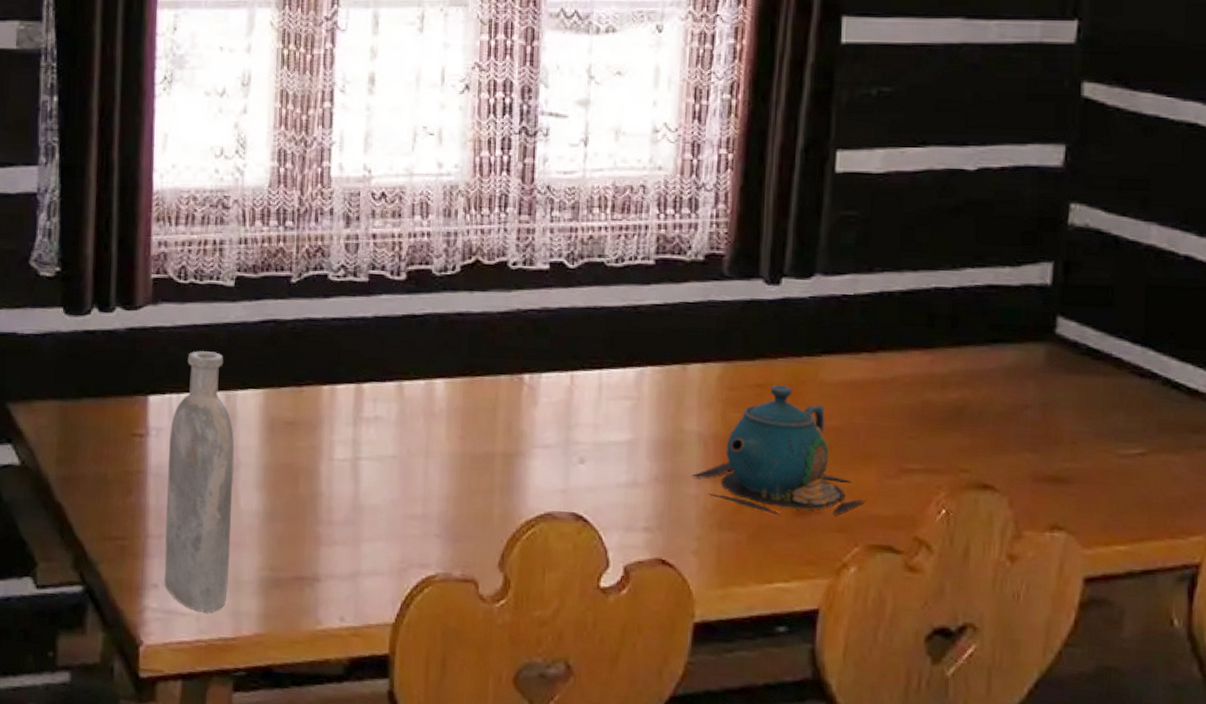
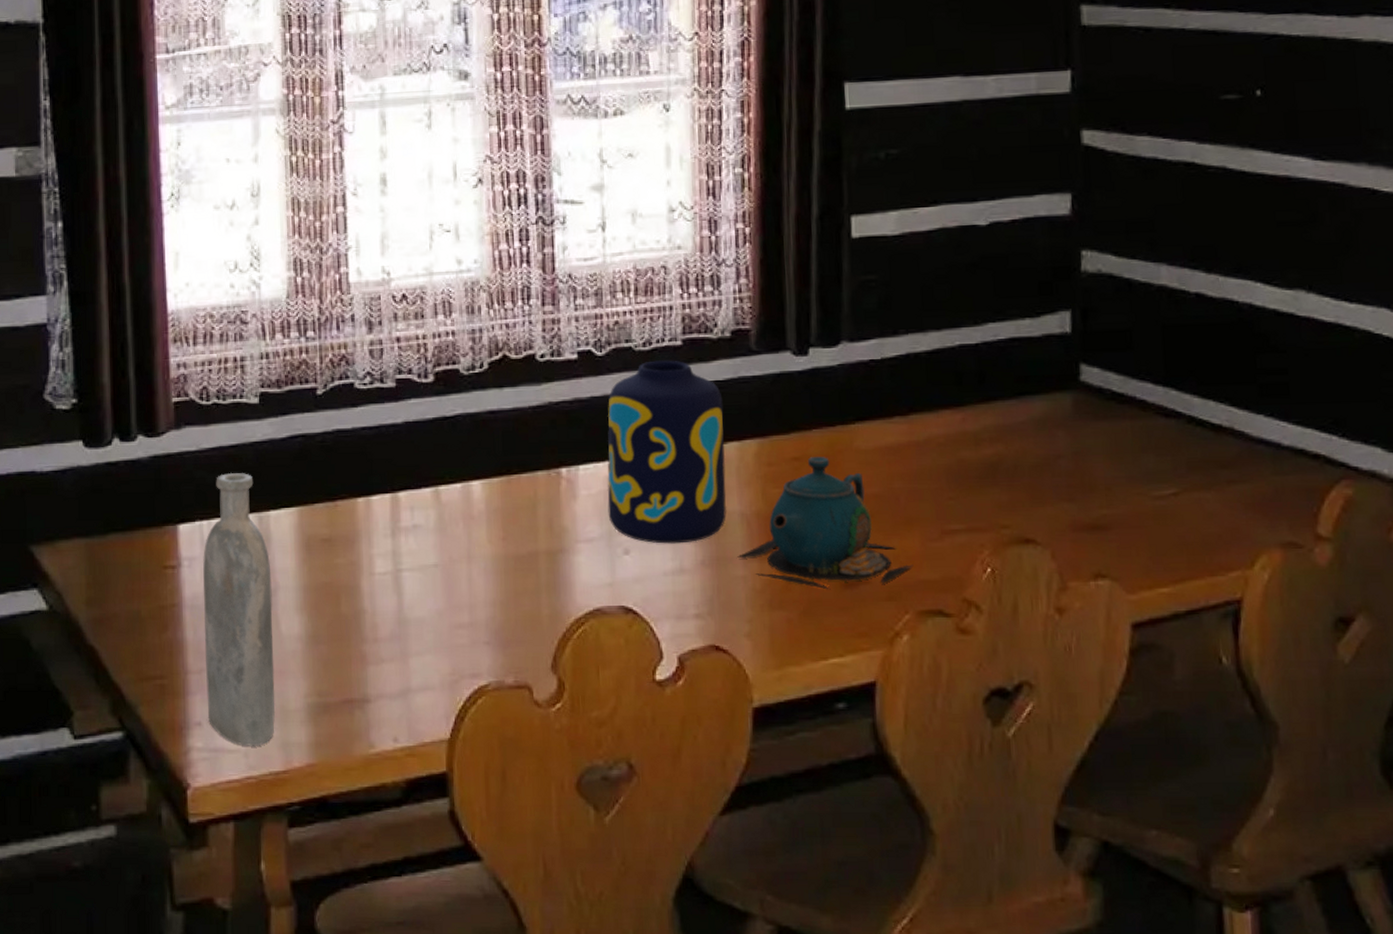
vase: none [567,277,691,458] -> present [607,360,727,544]

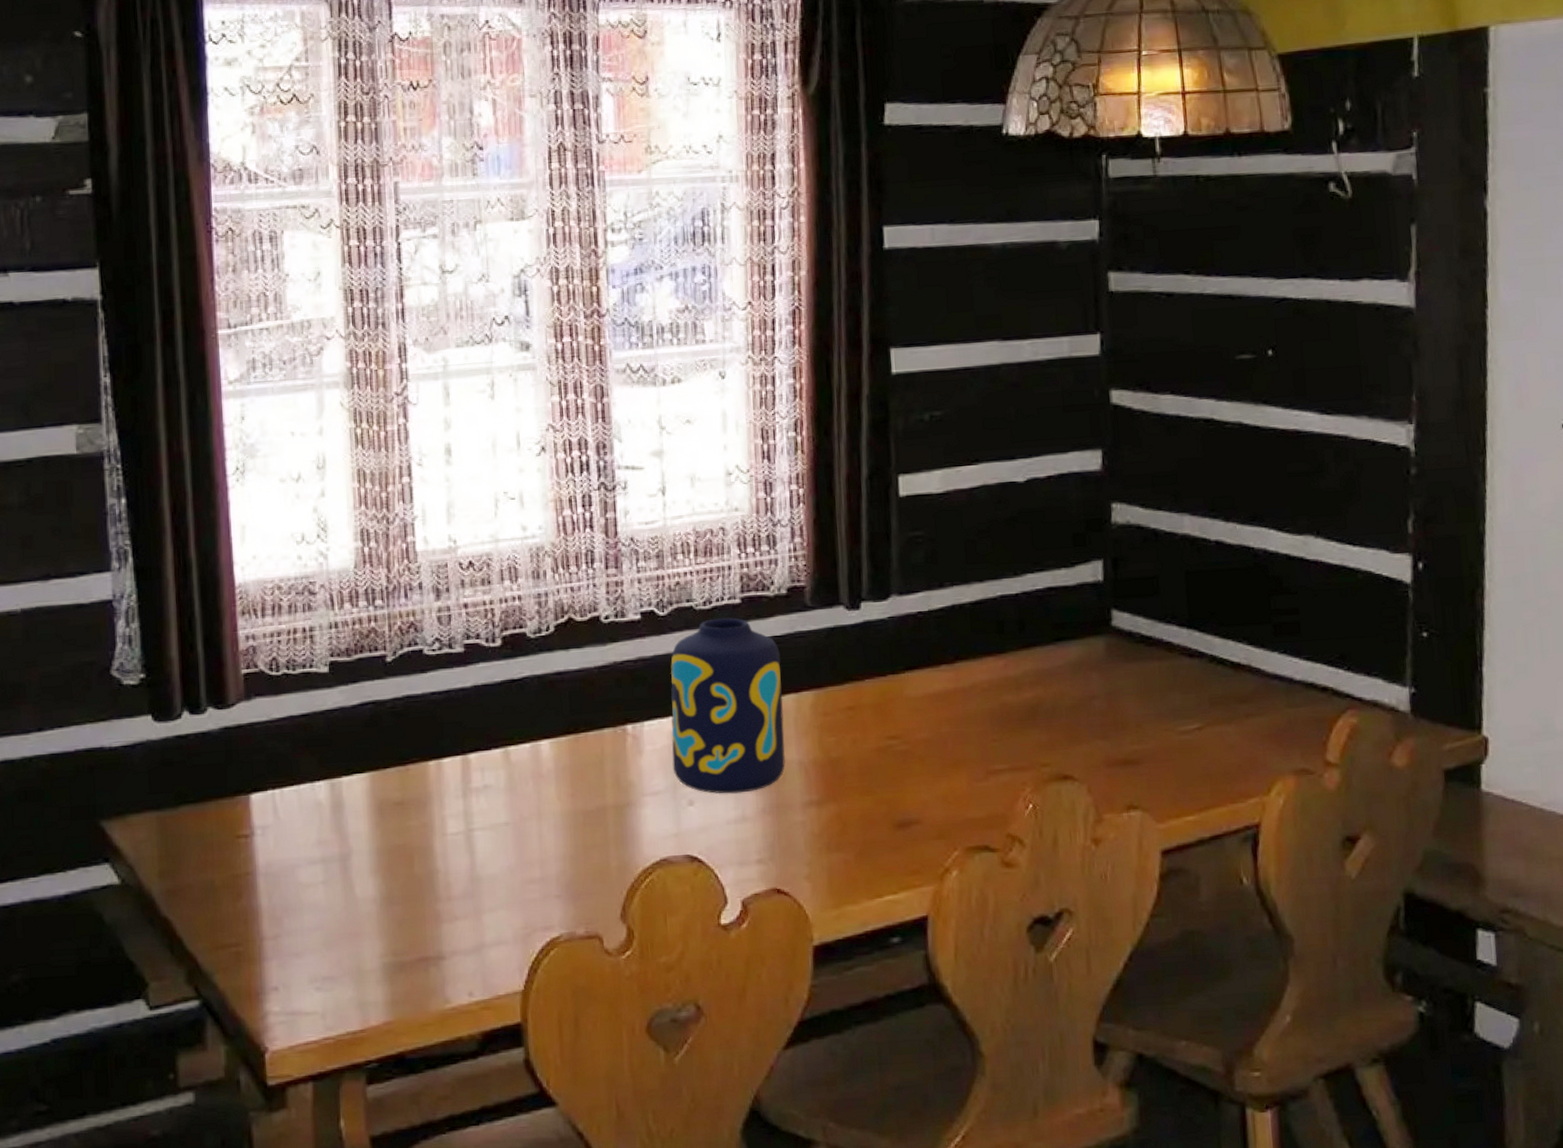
bottle: present [203,472,276,746] -> none [276,741,352,1008]
teapot: present [737,457,914,590] -> none [796,705,961,831]

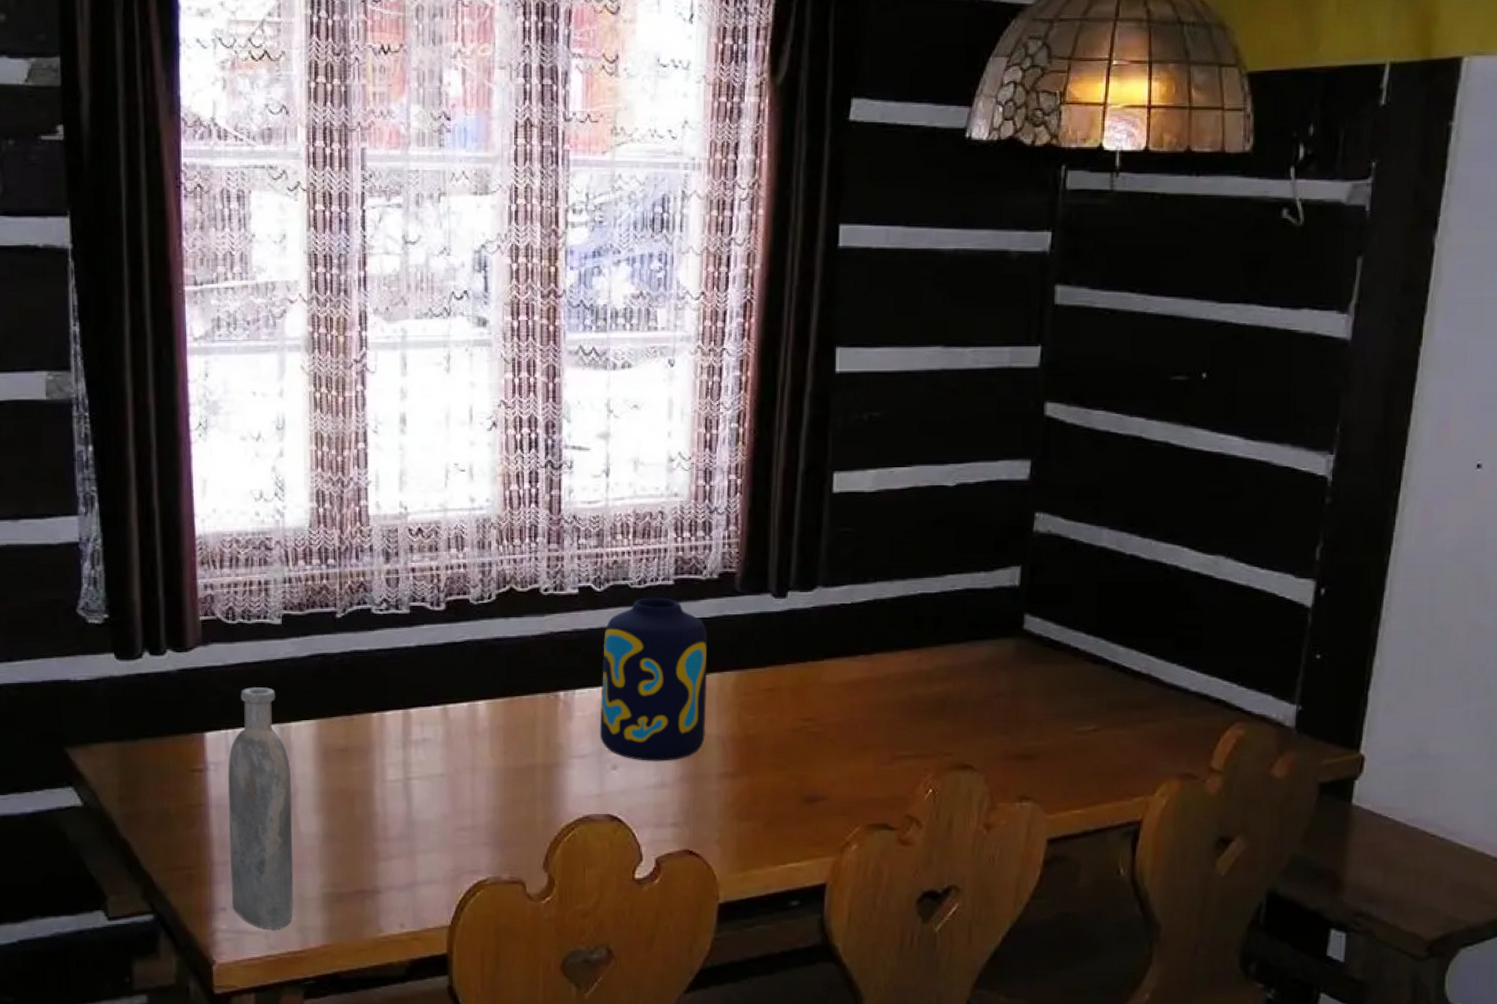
bottle: none [276,741,352,1008] -> present [228,686,294,929]

